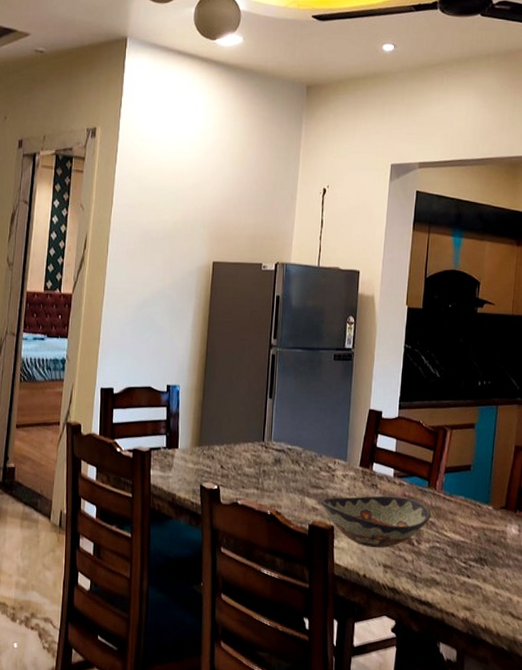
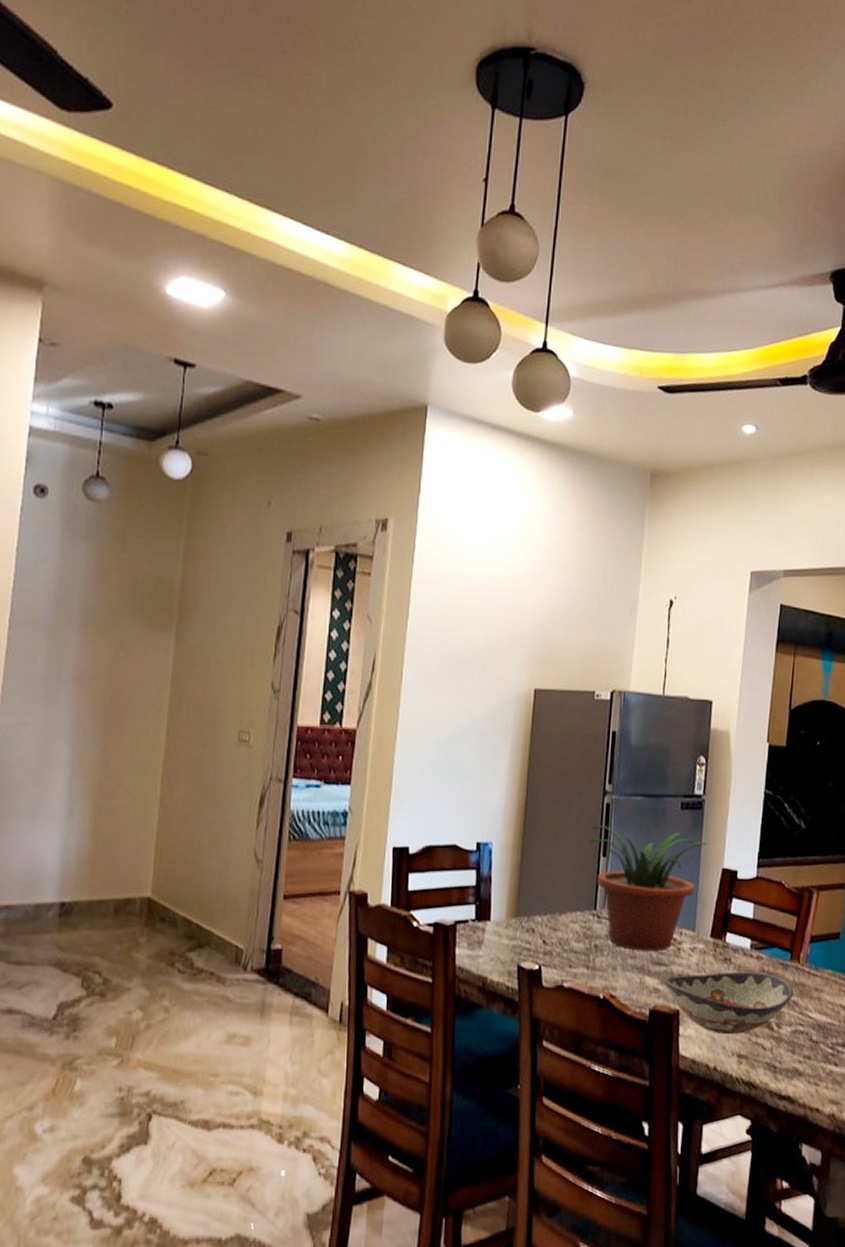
potted plant: none [257,372,357,477] -> present [587,825,708,952]

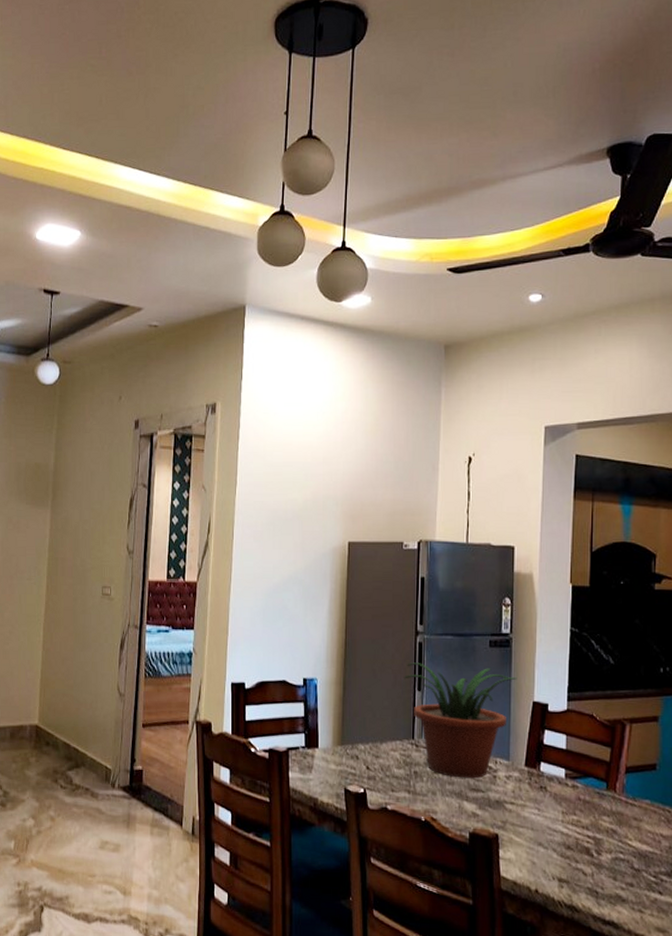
decorative bowl: present [663,971,794,1035] -> none [481,799,611,860]

